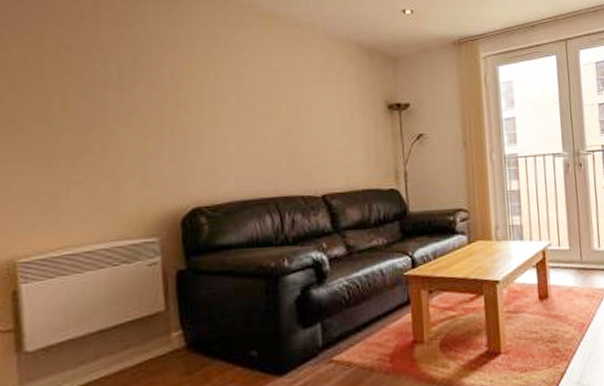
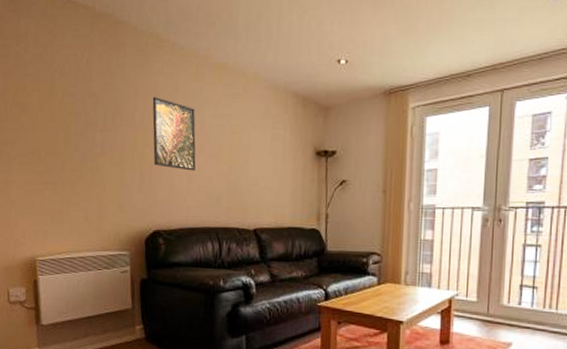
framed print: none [185,49,245,133] -> present [152,97,196,171]

